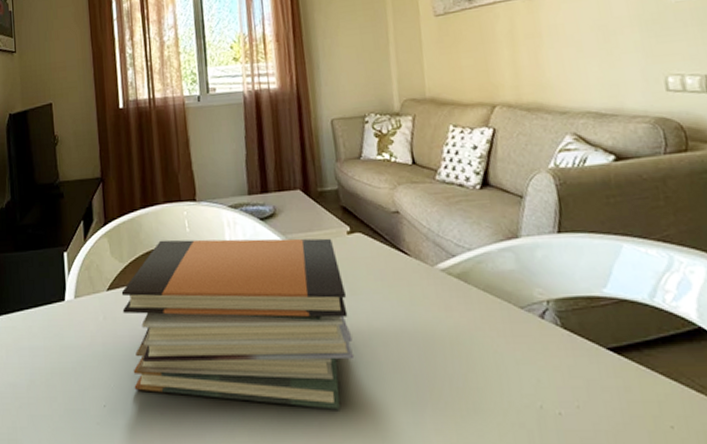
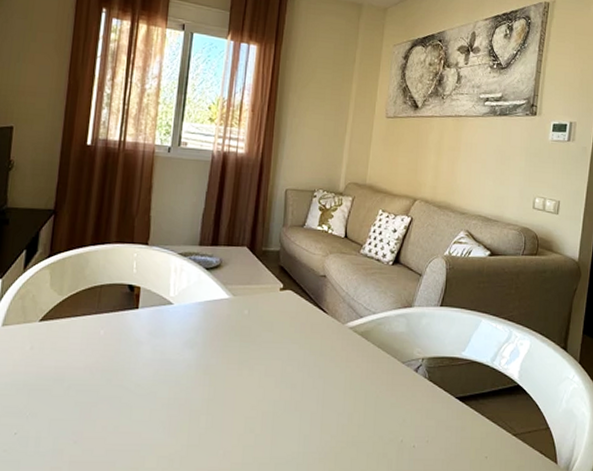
book stack: present [121,238,355,410] -> none [51,278,269,441]

